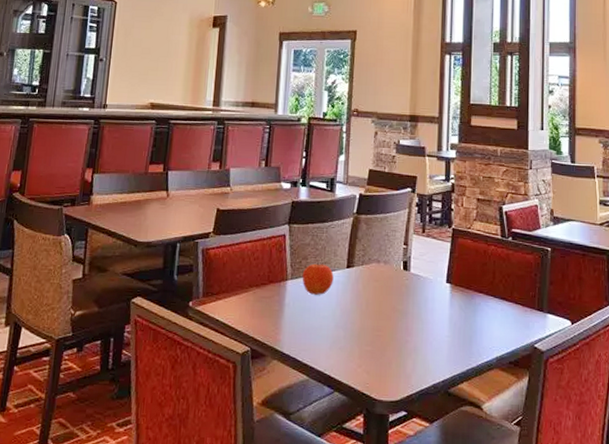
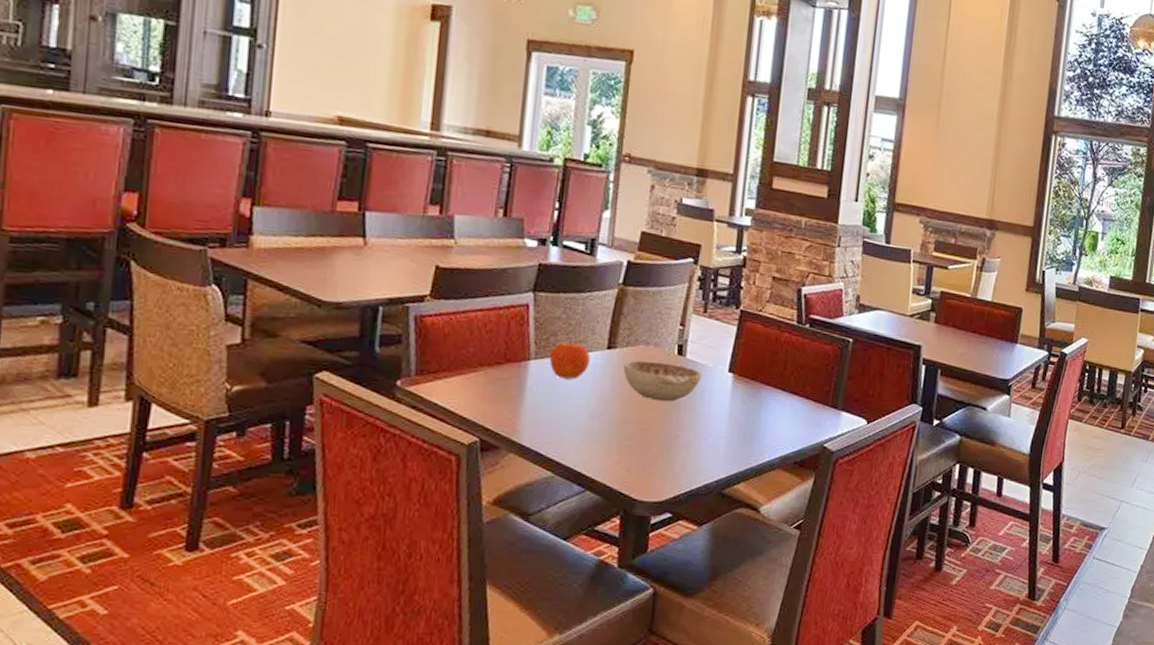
decorative bowl: none [360,276,425,311] -> present [623,360,703,402]

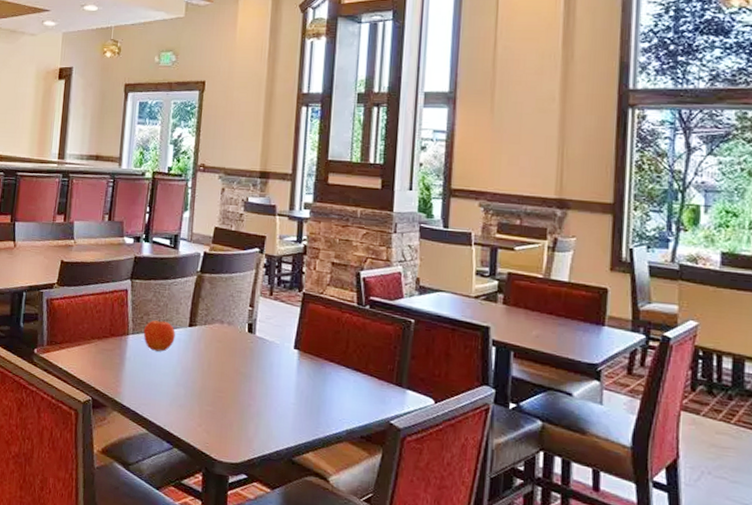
decorative bowl: present [623,360,703,402] -> none [202,336,271,374]

